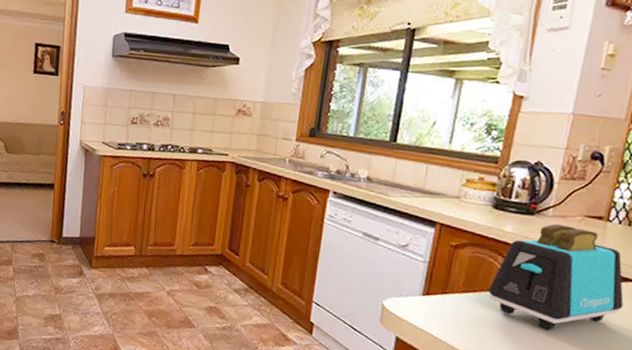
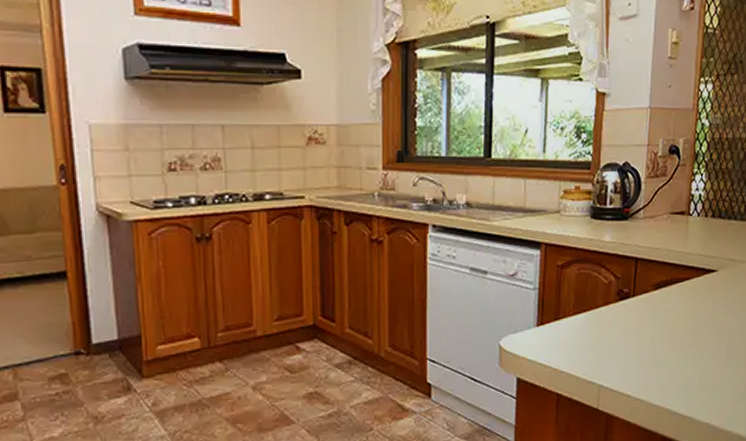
toaster: present [488,223,624,331] -> none [597,225,709,337]

